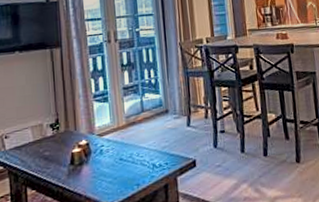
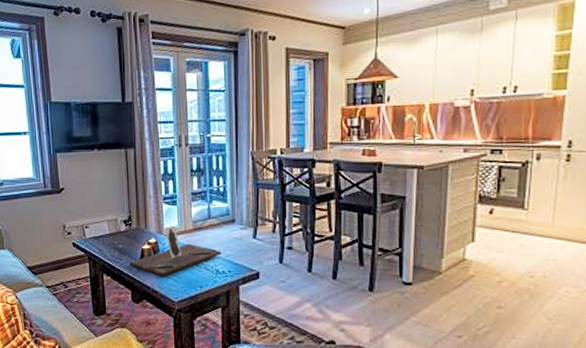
decorative tray: none [57,124,157,180] -> present [129,226,222,276]

